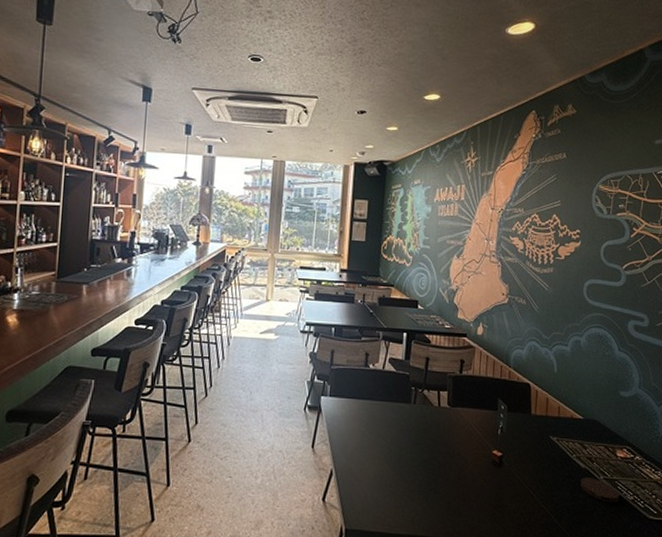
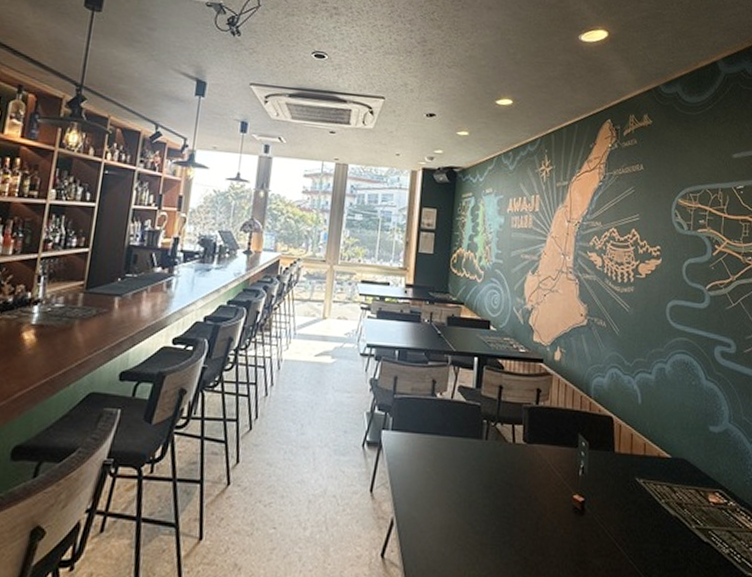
coaster: present [580,478,619,503] -> none [670,527,713,557]

